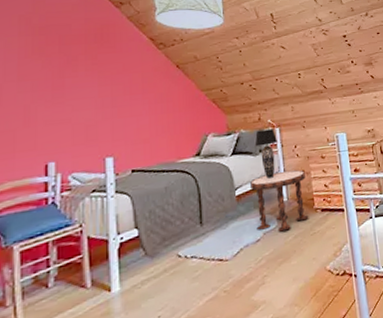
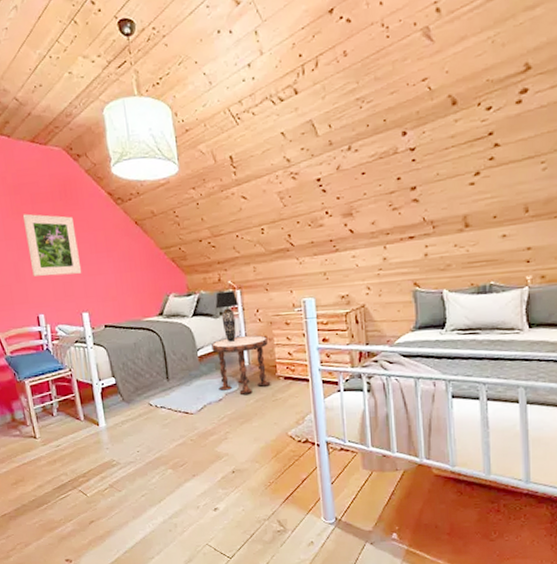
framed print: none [45,54,111,120] -> present [22,213,82,277]

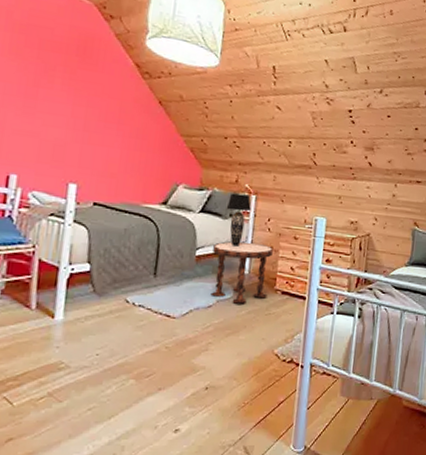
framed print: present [22,213,82,277] -> none [16,57,87,139]

